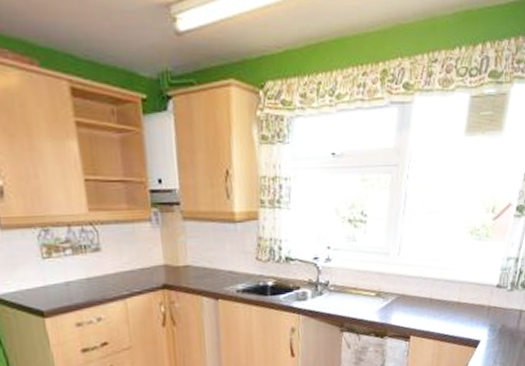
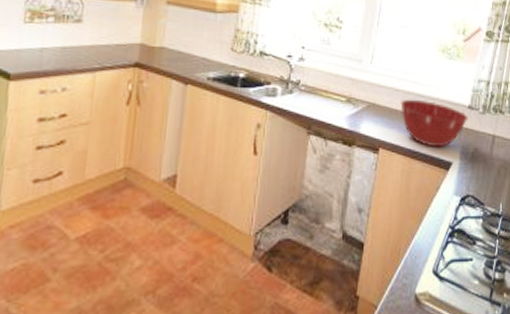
mixing bowl: none [429,284,496,329] -> present [400,99,468,148]

